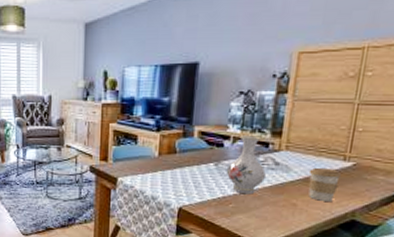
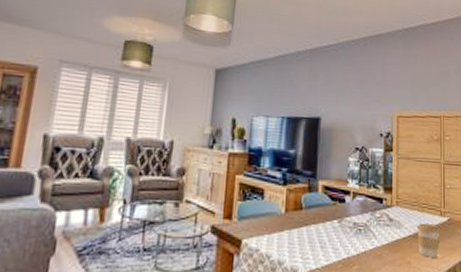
vase: present [226,135,266,195] -> none [348,190,382,254]

